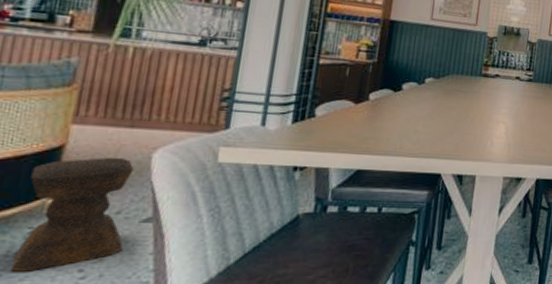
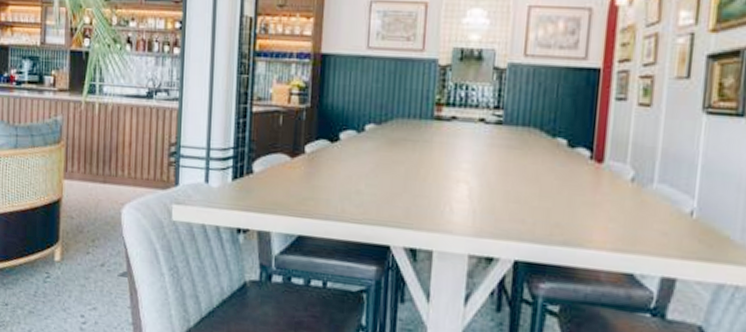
stool: present [10,157,134,272] -> none [38,211,110,312]

